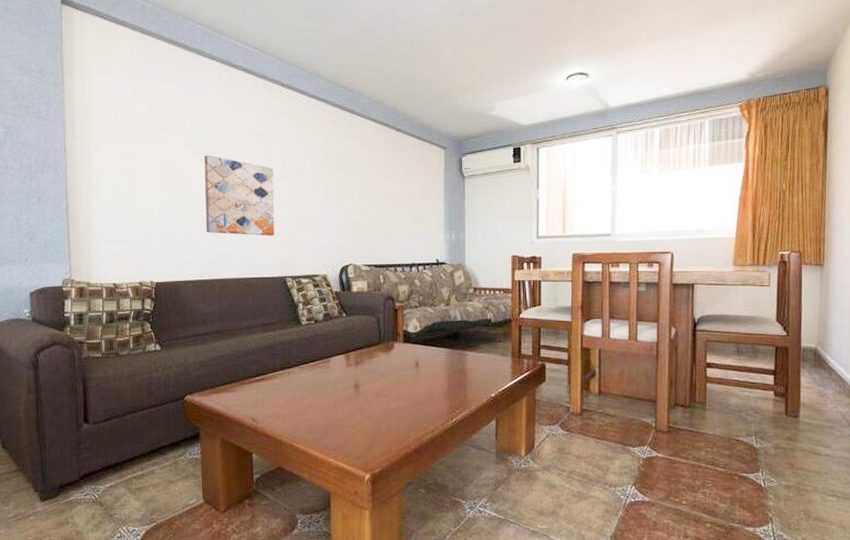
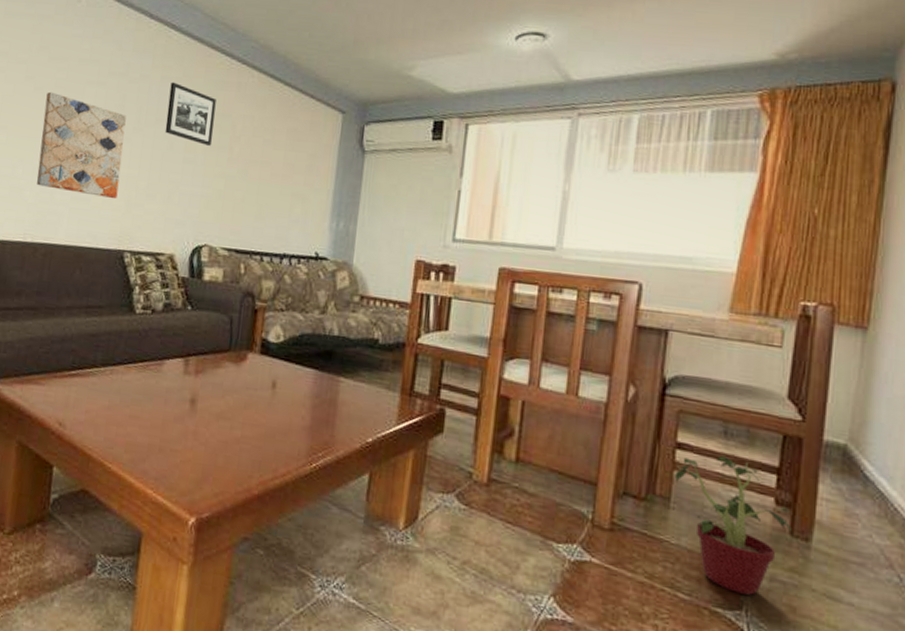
picture frame: none [306,137,346,185] -> present [165,82,216,146]
potted plant: none [707,367,788,461] -> present [675,455,793,595]

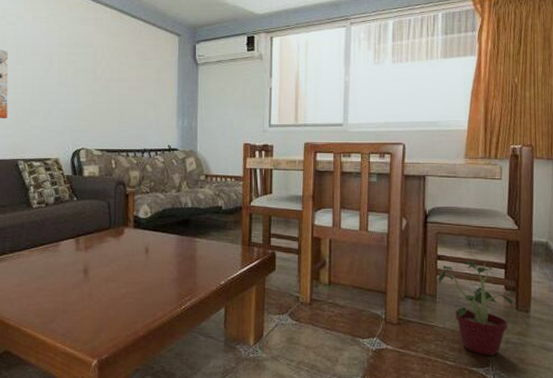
picture frame: present [165,82,216,146] -> none [40,21,80,70]

